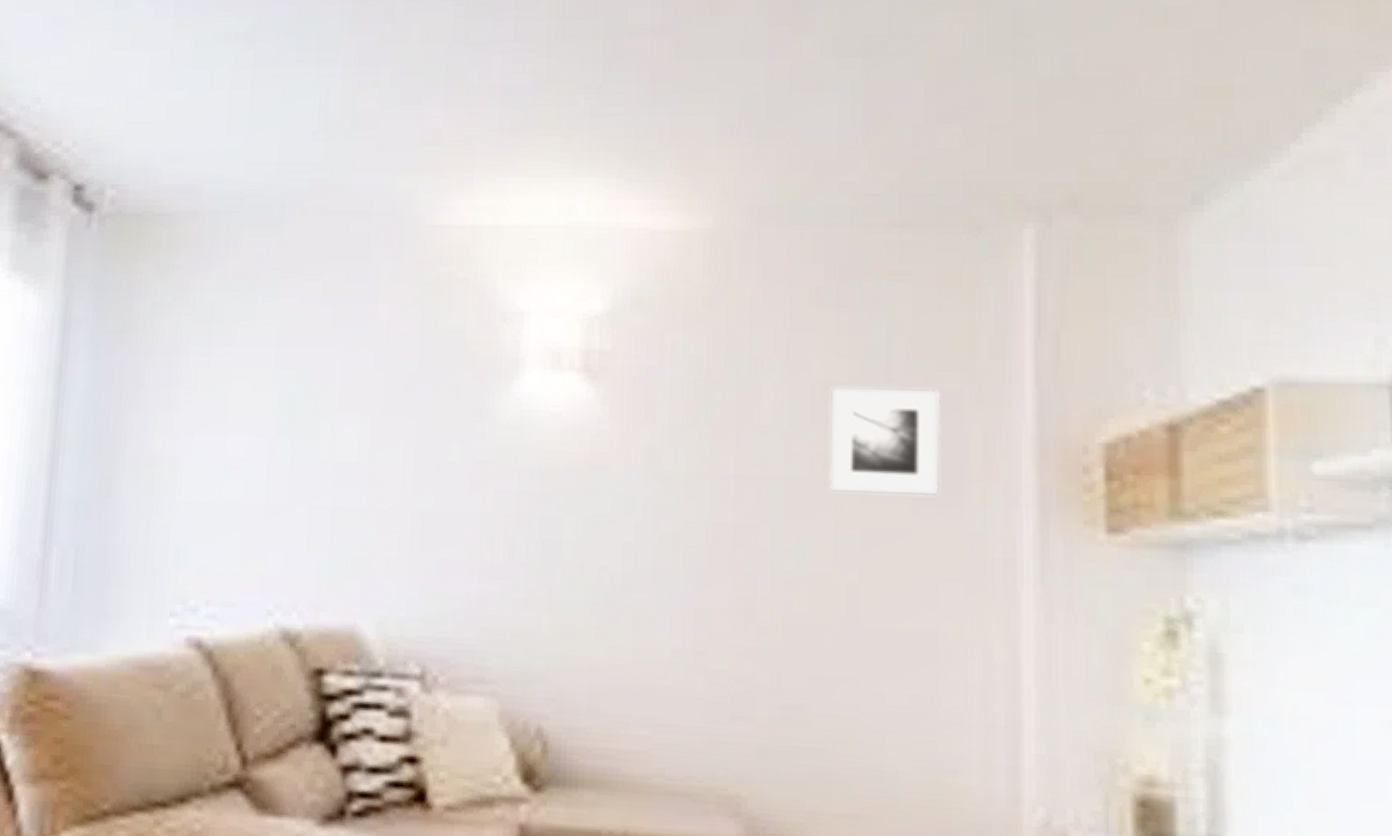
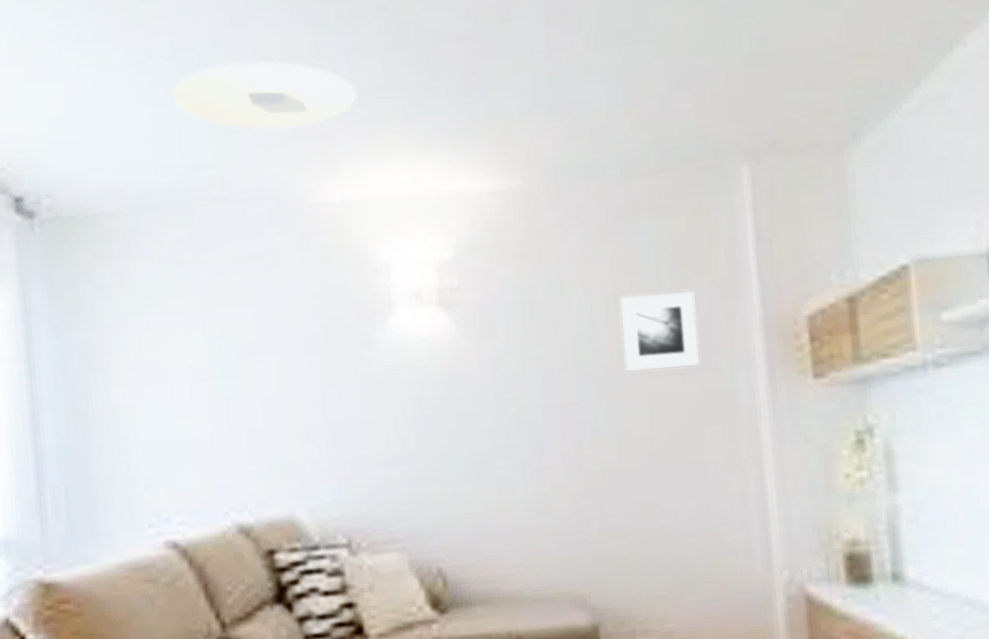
ceiling light: none [279,43,510,128] -> present [172,61,358,130]

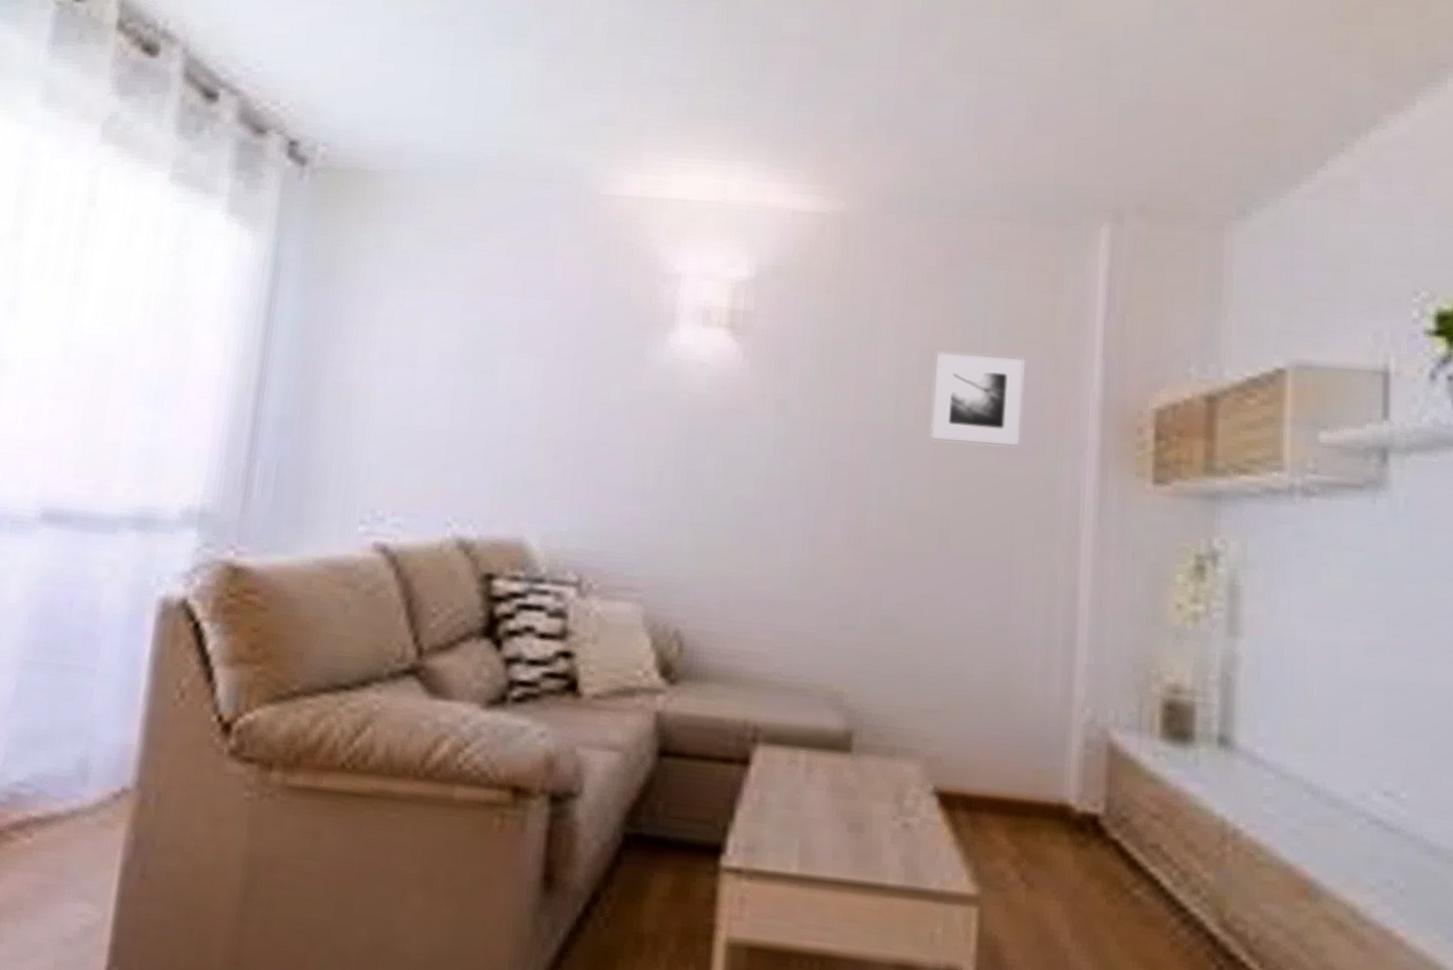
ceiling light: present [172,61,358,130] -> none [477,32,678,111]

